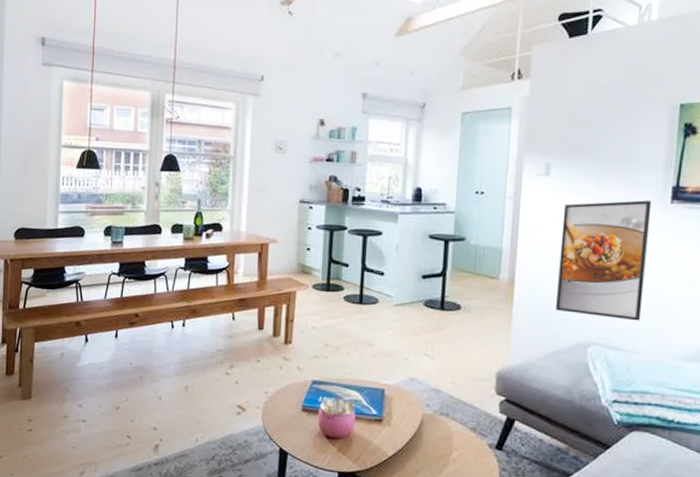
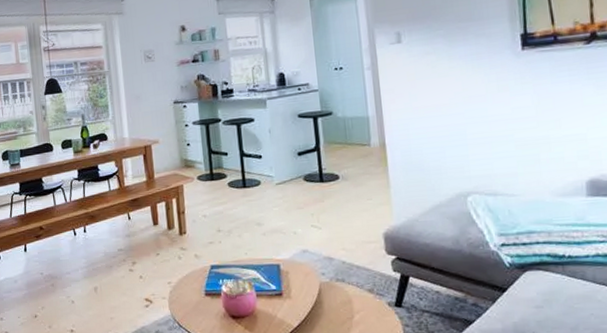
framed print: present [555,200,652,321] -> none [420,51,514,167]

